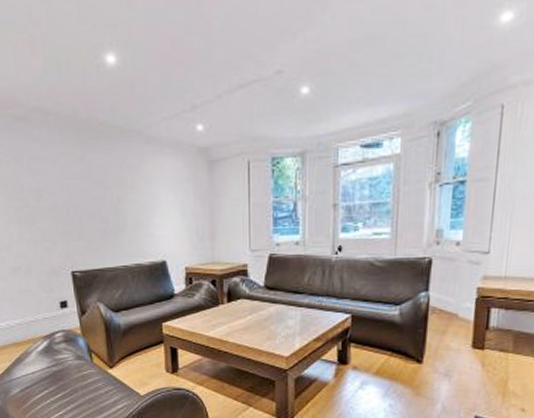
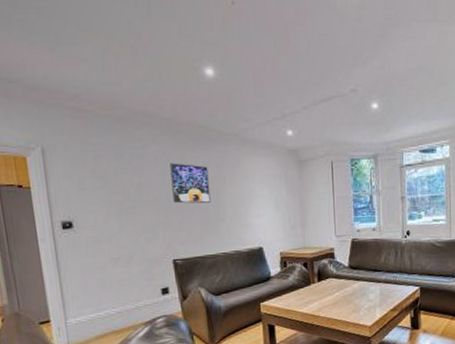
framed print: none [68,165,111,211] -> present [170,163,211,204]

